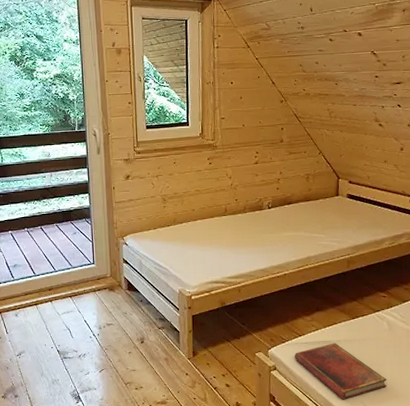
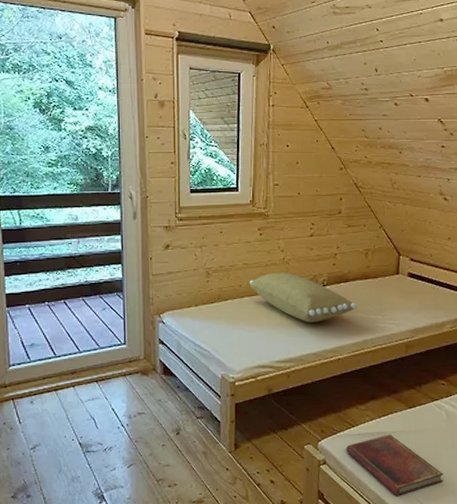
pillow: none [201,197,301,242] -> present [249,273,357,323]

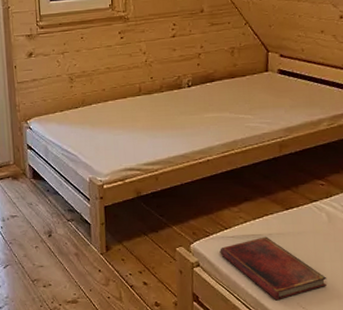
pillow: present [249,273,357,323] -> none [112,75,225,124]

